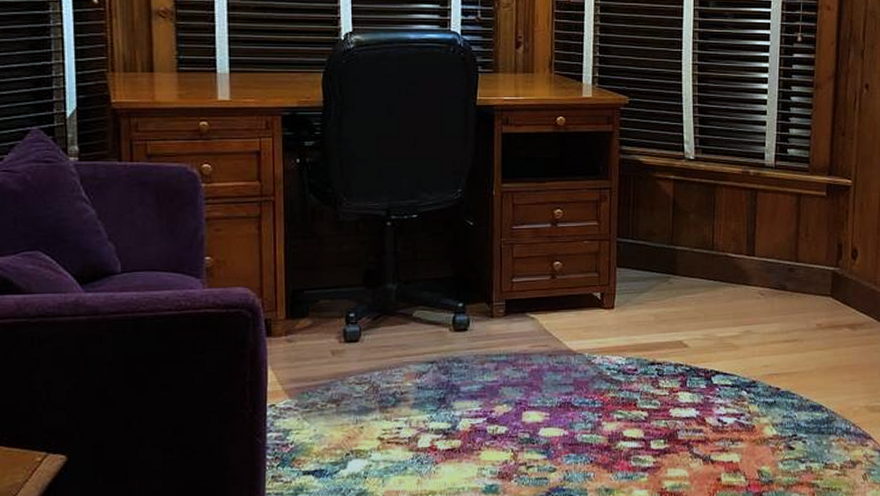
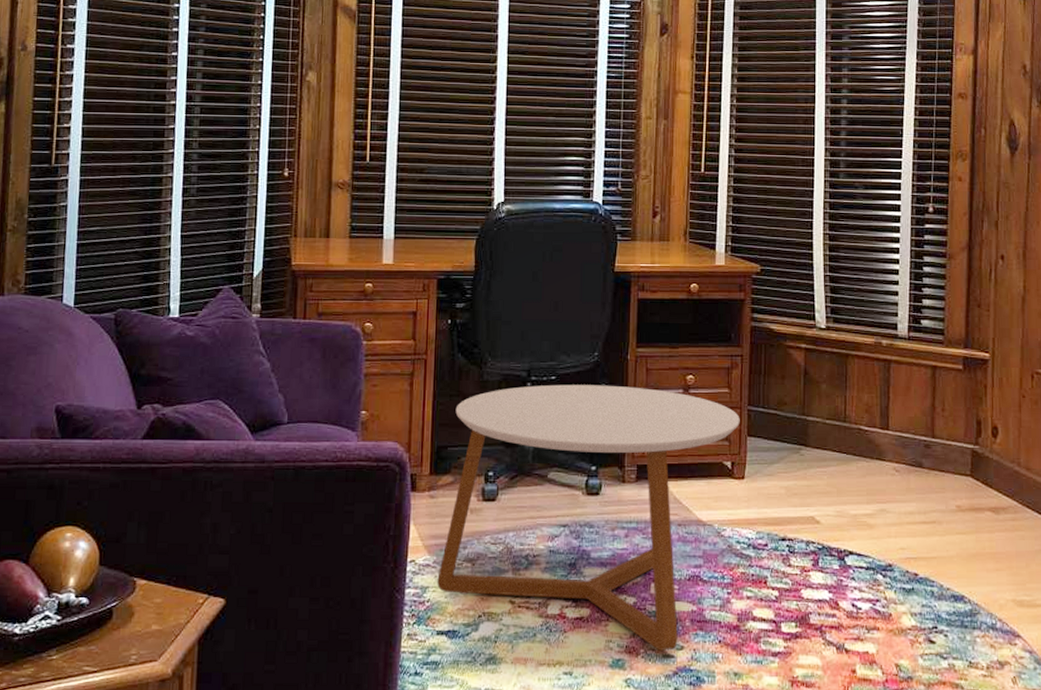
coffee table: none [300,221,609,474] -> present [437,384,740,651]

